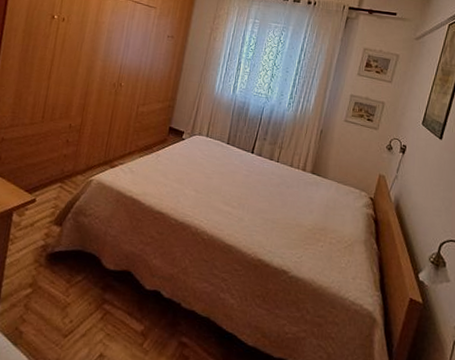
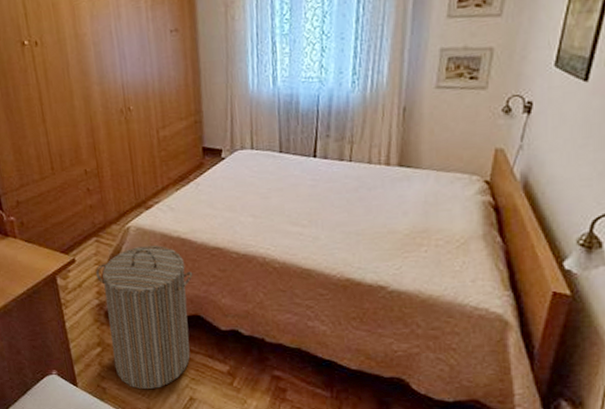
laundry hamper: none [38,198,135,340] -> present [96,245,193,390]

